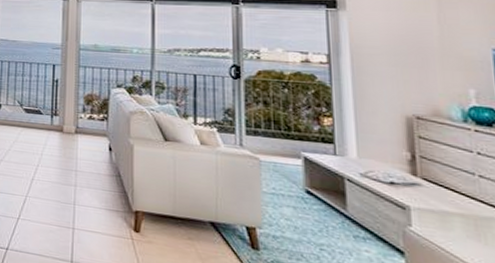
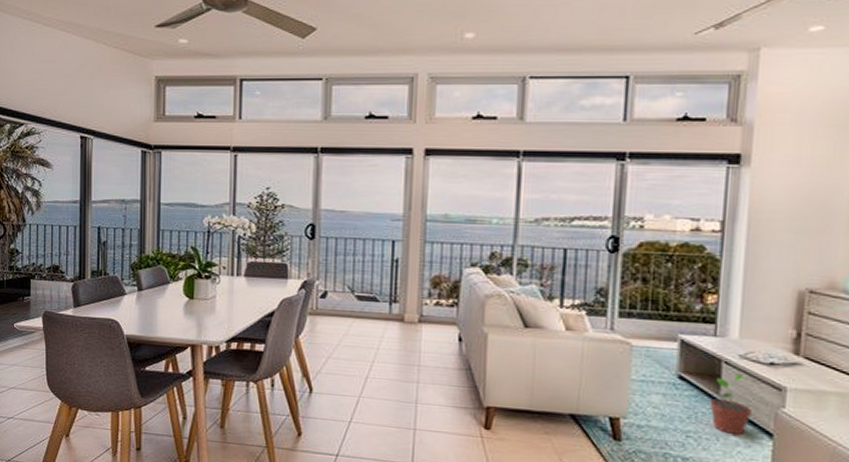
potted plant: none [338,191,380,251] -> present [709,373,752,435]

